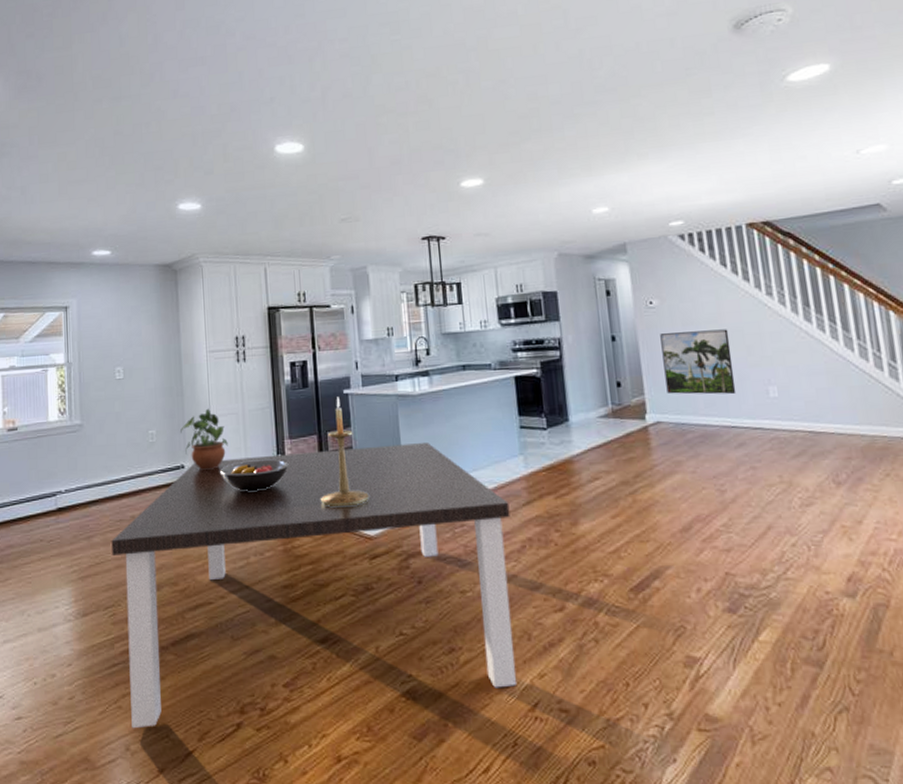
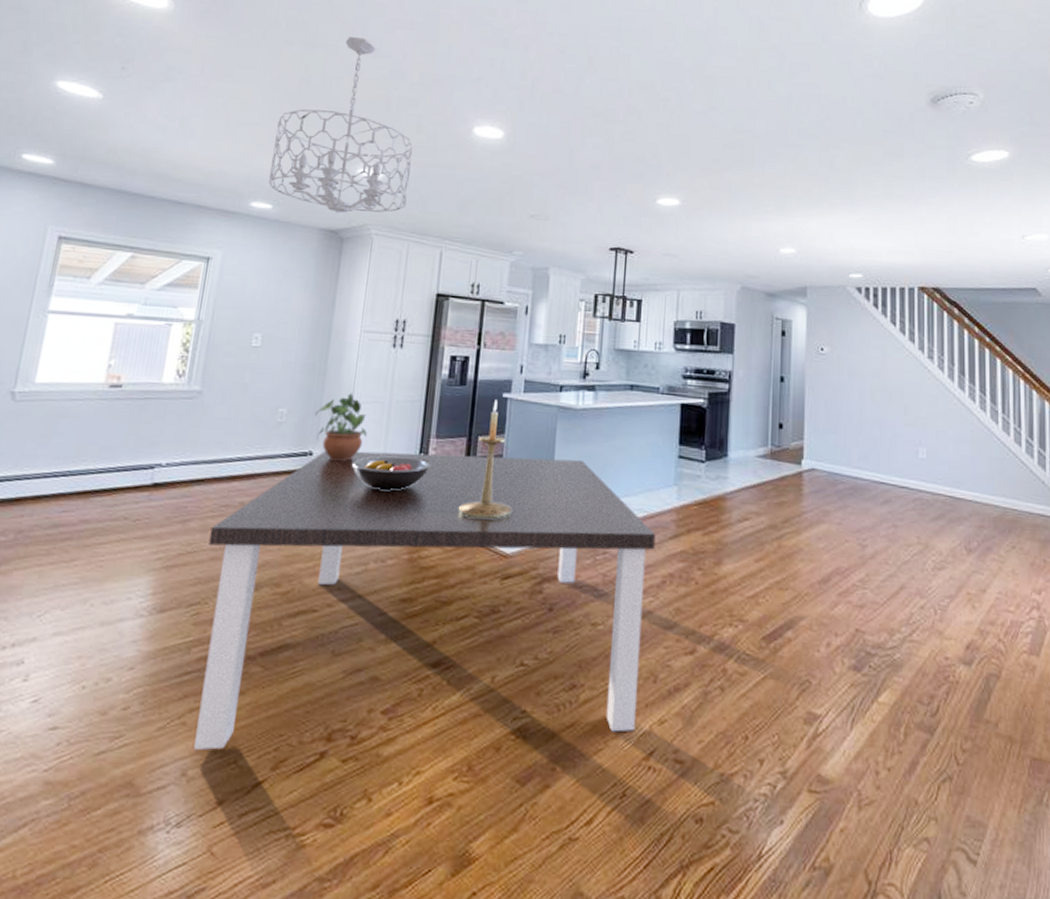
chandelier: none [102,82,226,248] -> present [269,36,413,213]
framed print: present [660,329,737,395] -> none [825,381,889,451]

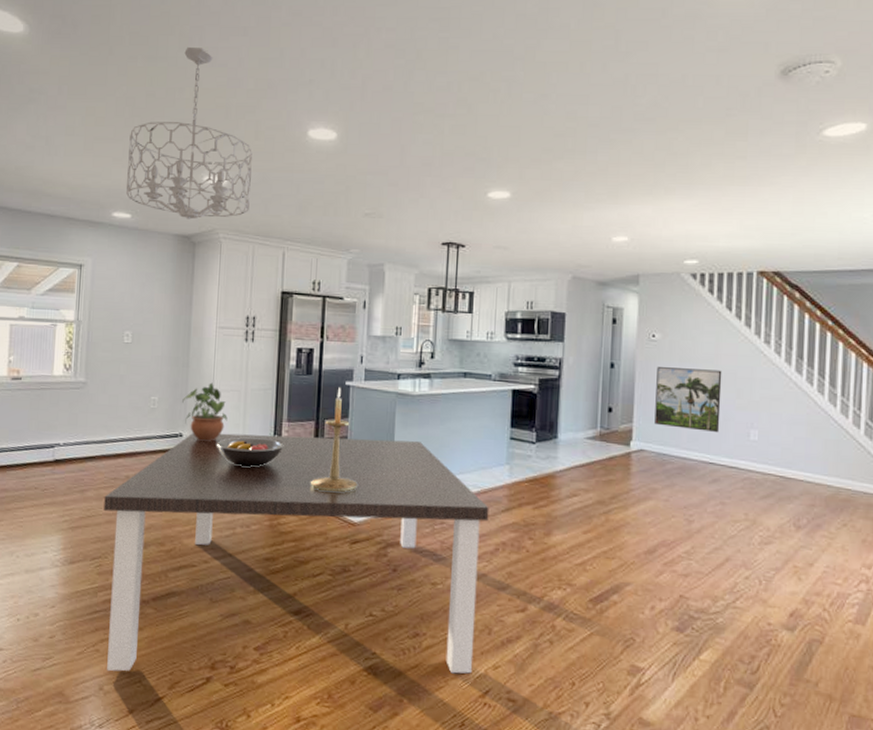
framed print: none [825,381,889,451] -> present [654,367,722,433]

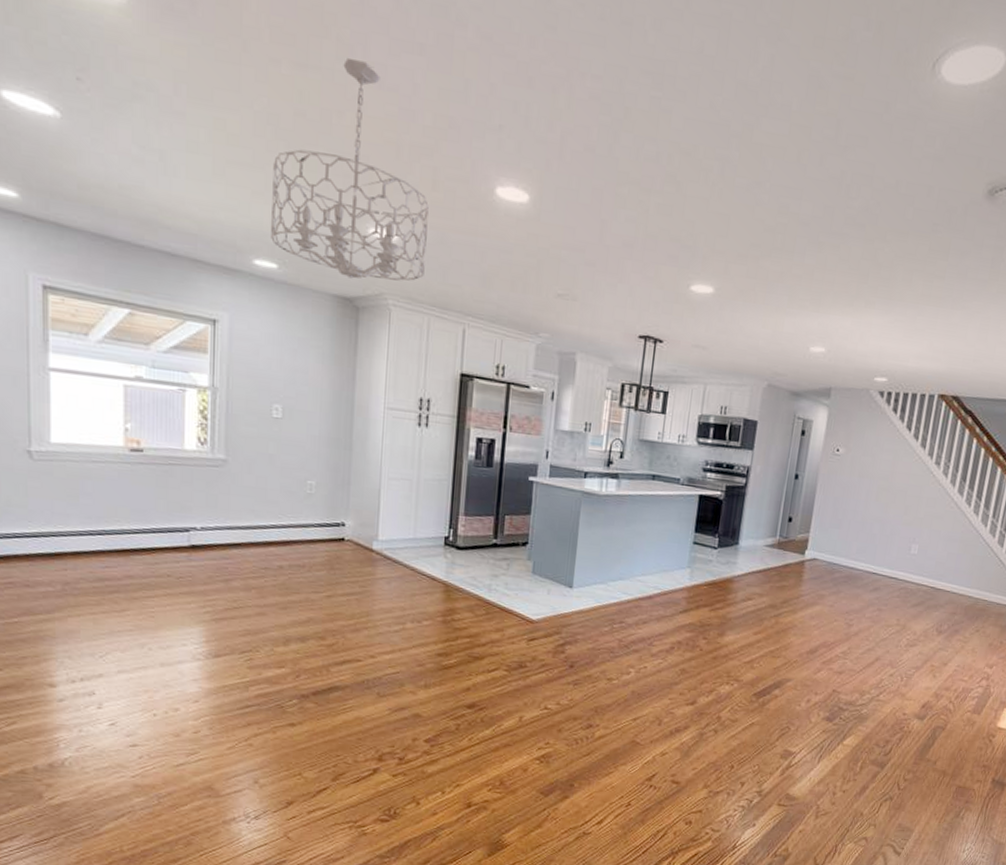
dining table: present [103,432,489,674] -> none [253,522,668,765]
potted plant: present [182,382,228,441] -> none [345,469,397,533]
fruit bowl: present [217,437,284,467] -> none [385,530,460,561]
candlestick: present [310,387,357,493] -> none [487,482,537,591]
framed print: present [654,367,722,433] -> none [829,481,895,546]

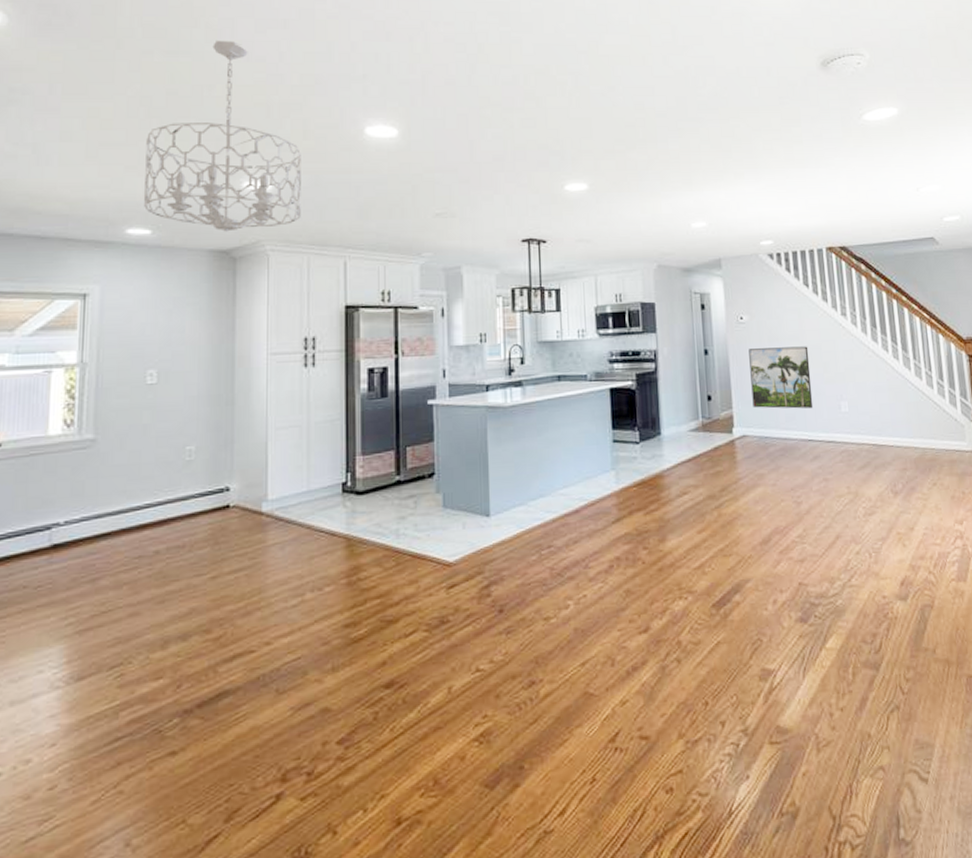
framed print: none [829,481,895,546] -> present [749,346,814,409]

